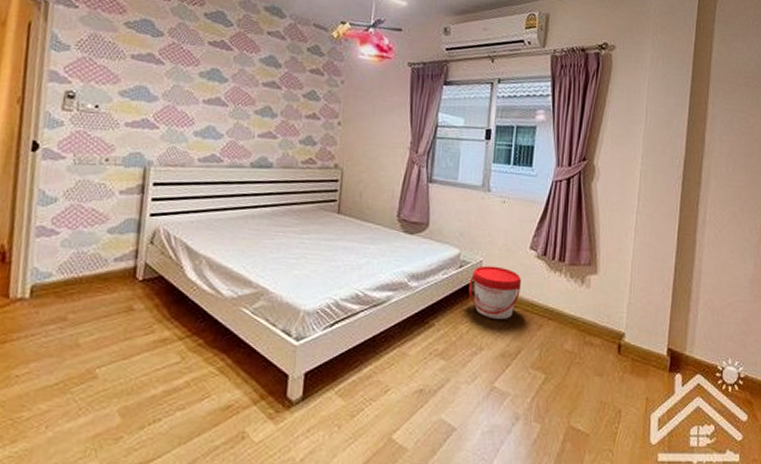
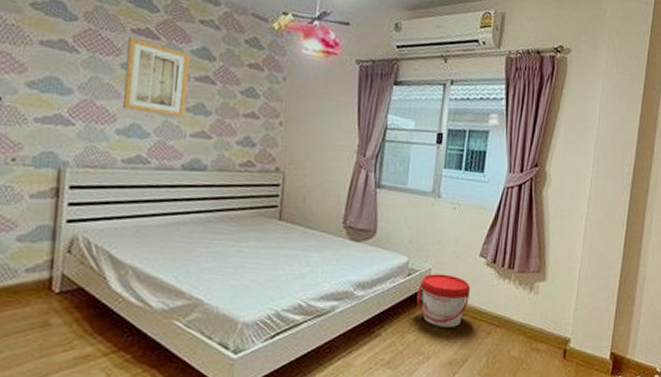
wall art: none [200,48,259,120] -> present [123,36,191,118]

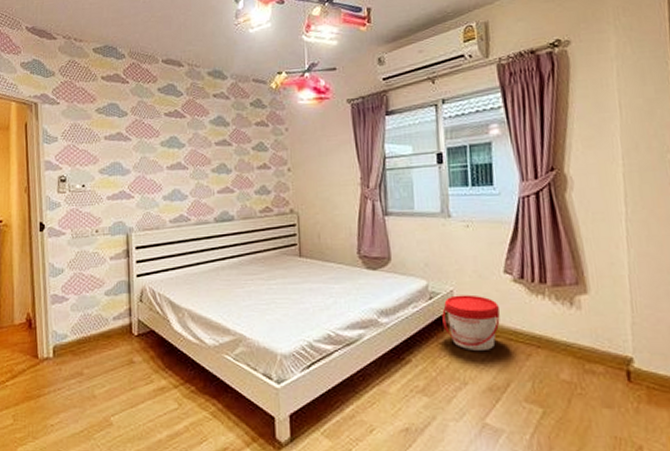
wall art: present [123,36,191,118] -> none [164,119,211,179]

